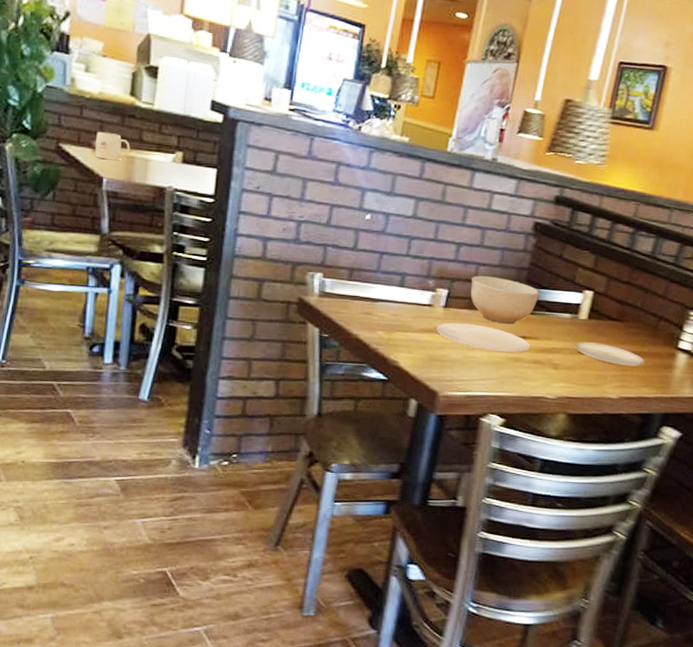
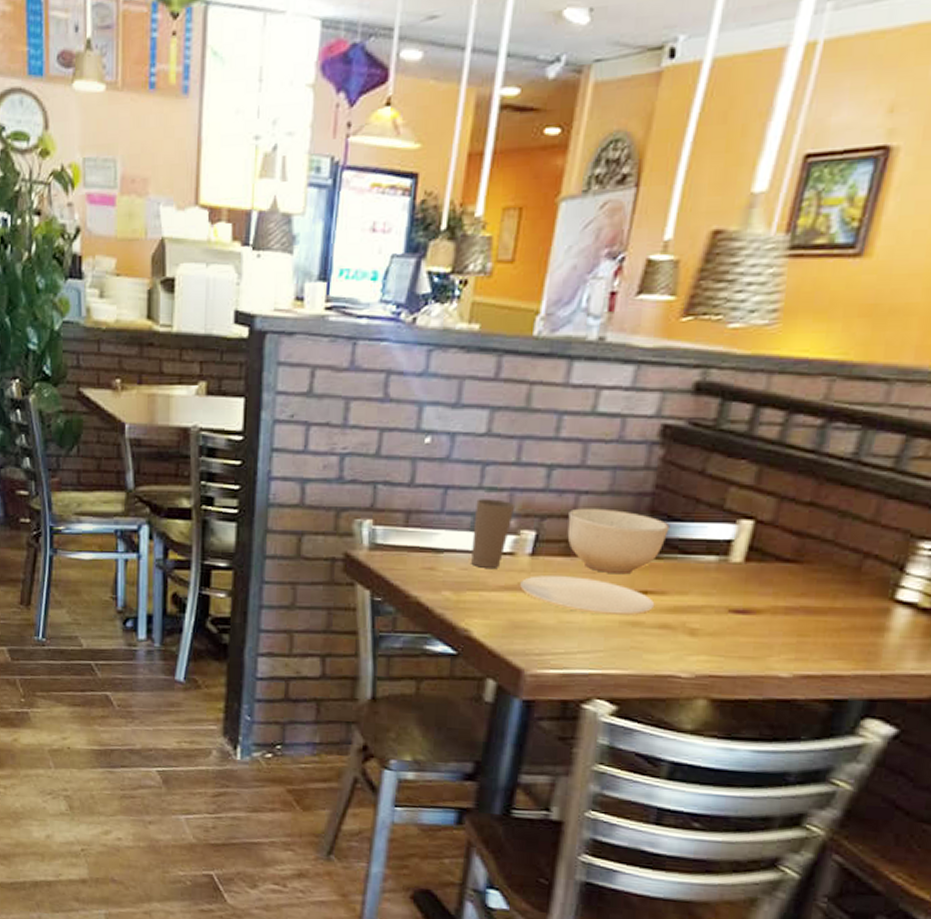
mug: present [94,131,131,161] -> none [114,367,151,401]
cup: none [400,263,433,316] -> present [471,499,516,568]
plate: present [575,342,645,367] -> none [724,596,838,630]

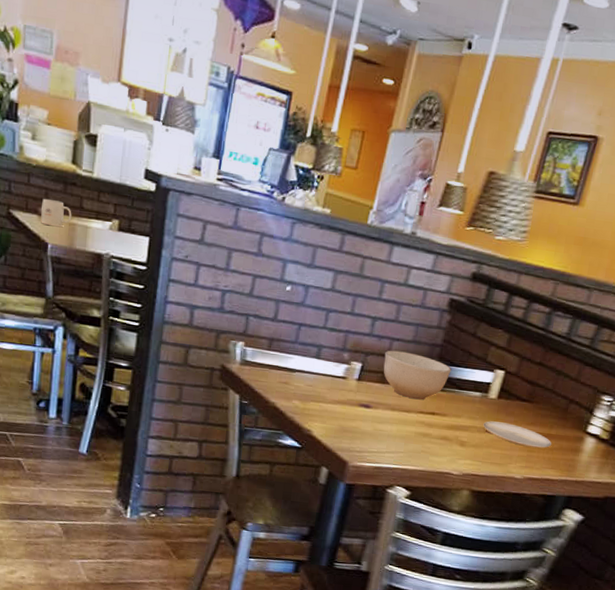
mug: none [114,367,151,401] -> present [40,198,72,228]
cup: present [471,499,516,568] -> none [315,336,349,387]
plate: present [520,575,655,616] -> none [349,395,439,429]
plate: none [724,596,838,630] -> present [483,421,552,449]

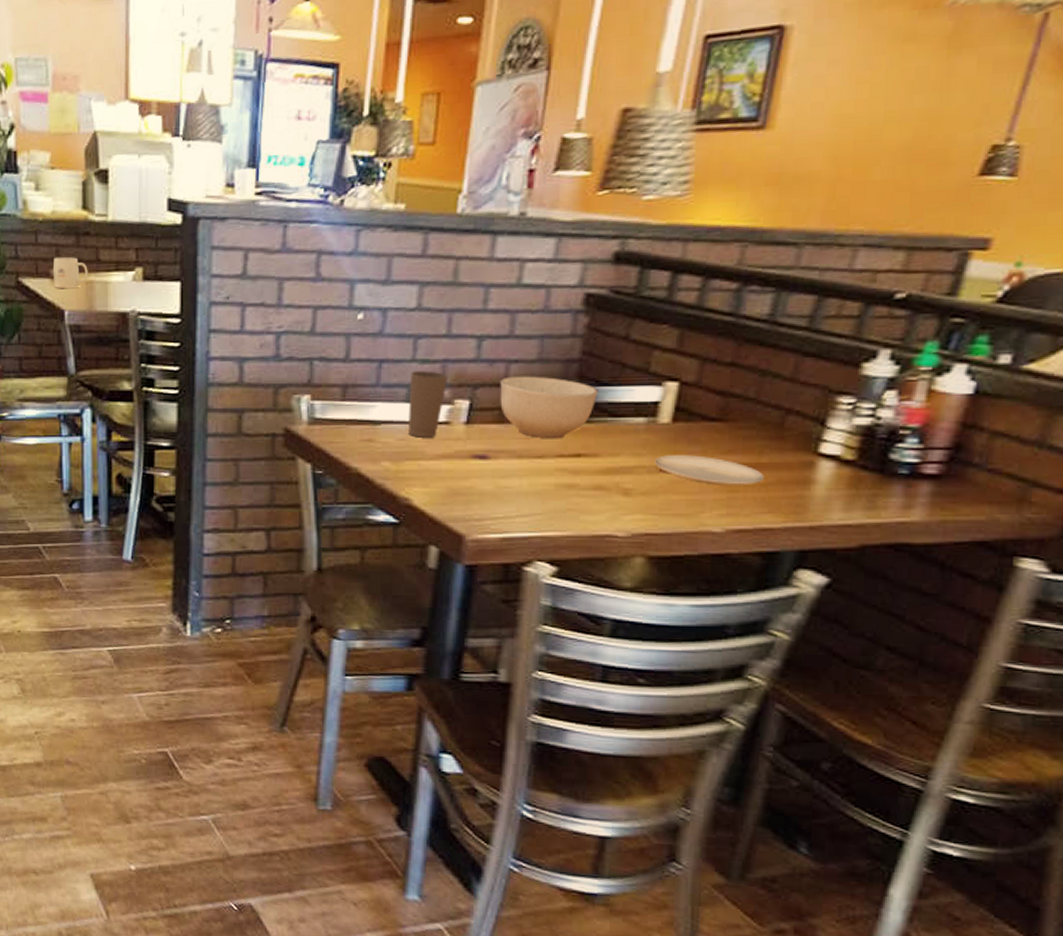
cup: none [315,336,349,387] -> present [408,371,449,438]

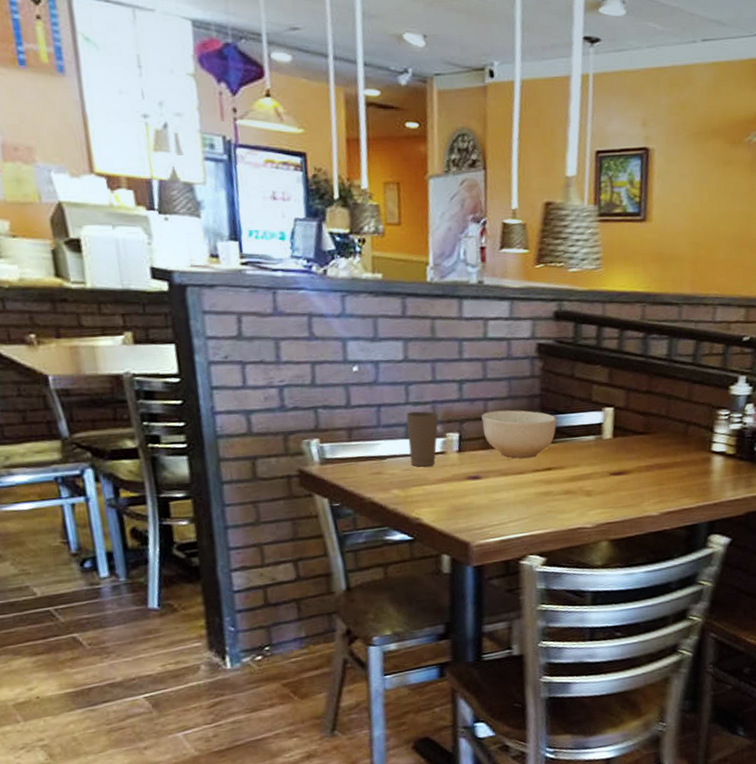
mug: present [52,256,88,289] -> none [27,323,72,355]
plate: present [655,455,765,485] -> none [605,460,681,481]

